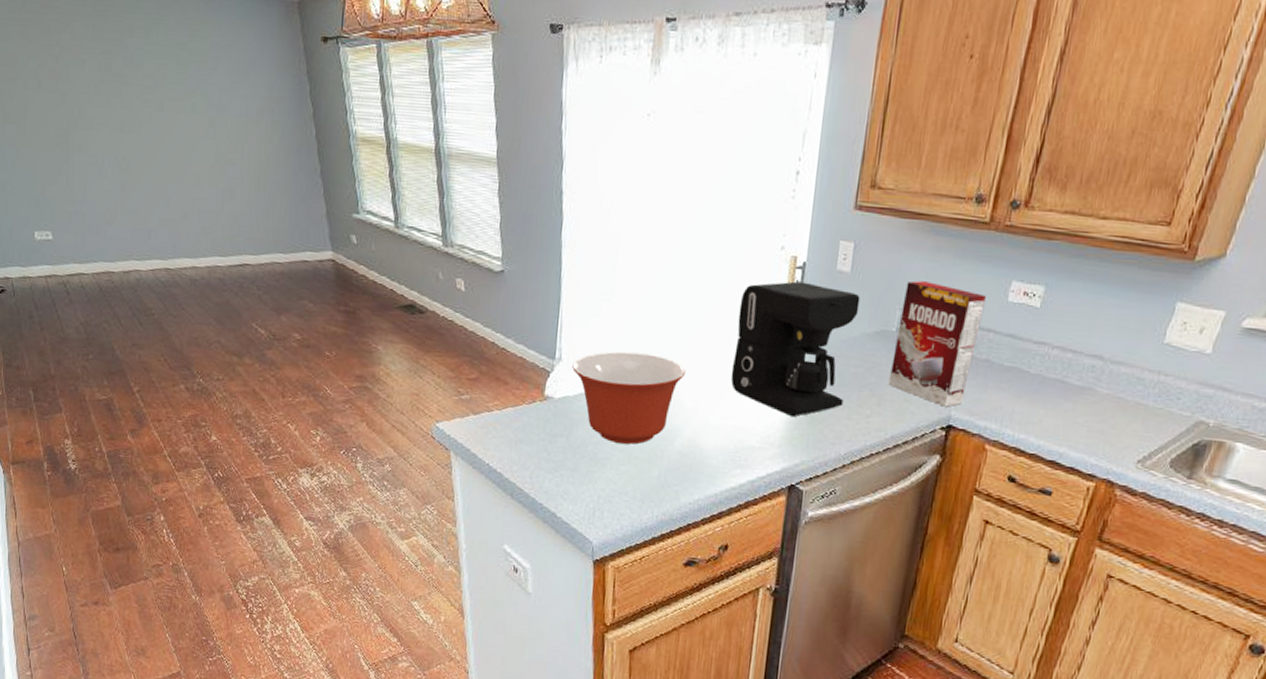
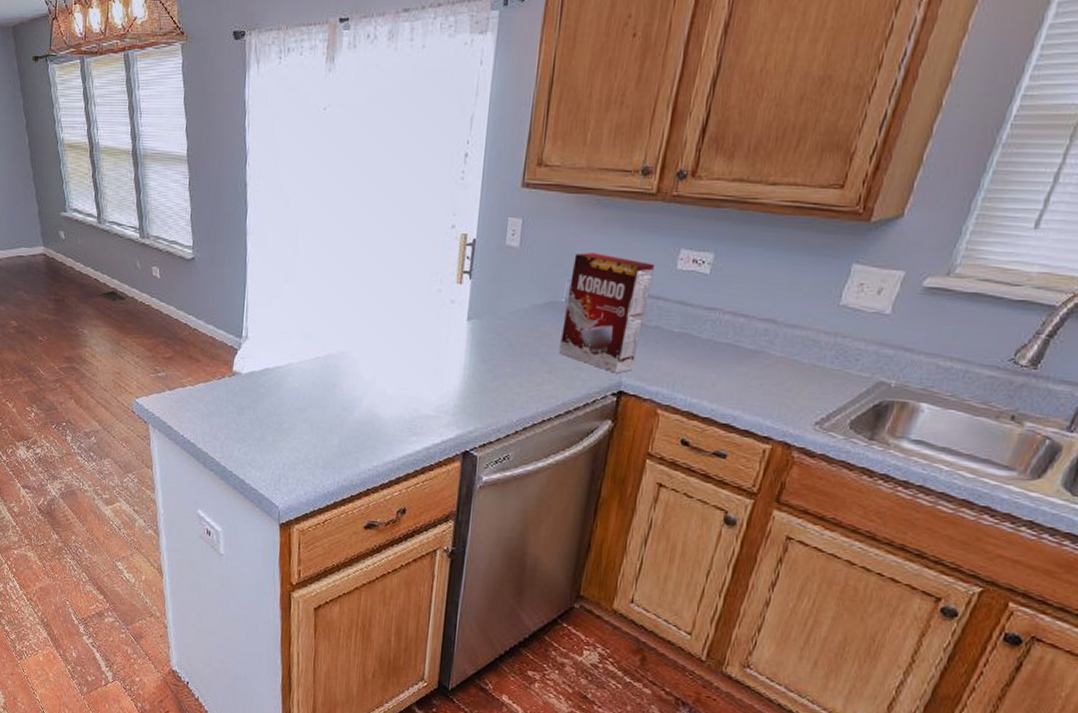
mixing bowl: present [572,351,686,445] -> none [258,329,363,415]
coffee maker: present [731,281,860,417] -> none [406,257,529,386]

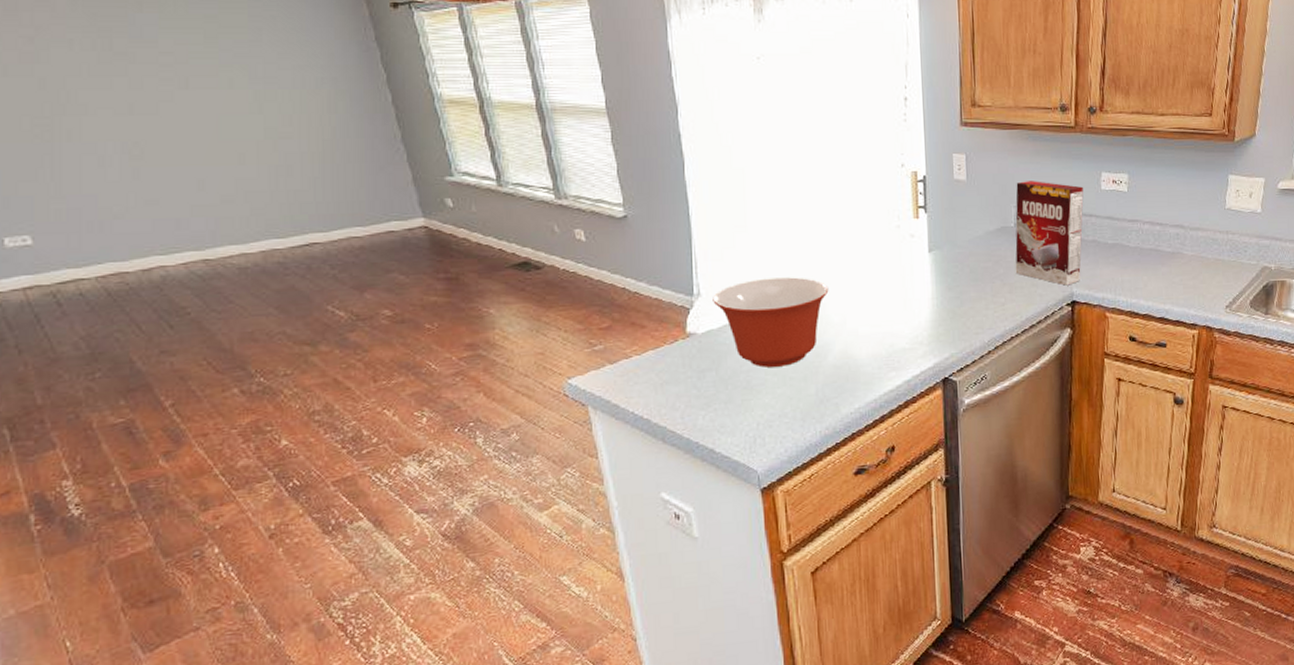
mixing bowl: none [258,329,363,415] -> present [713,277,829,368]

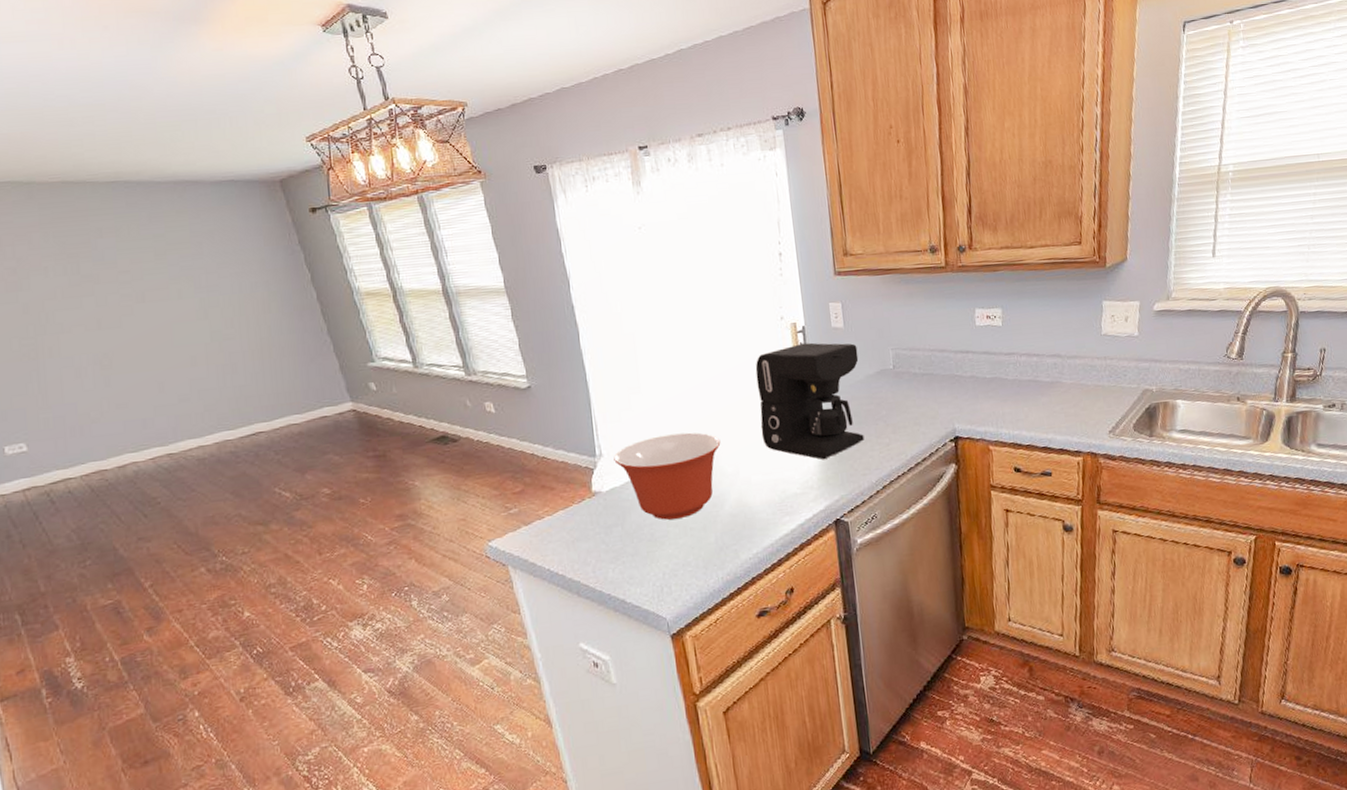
coffee maker: none [871,193,979,315] -> present [755,342,864,459]
cereal box: present [1015,181,1084,286] -> none [892,322,962,422]

